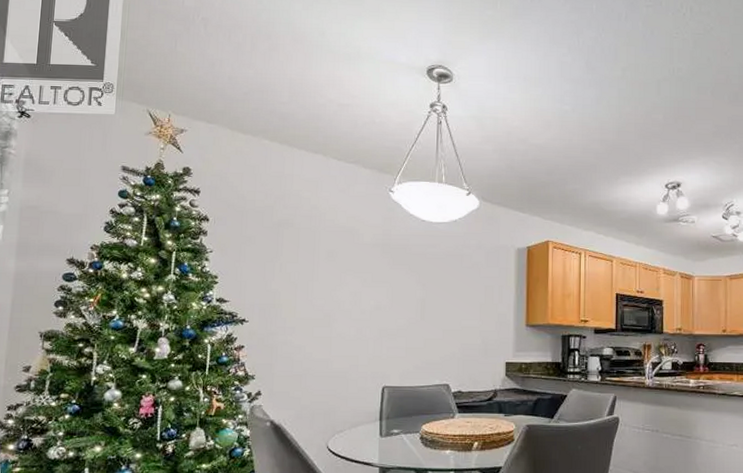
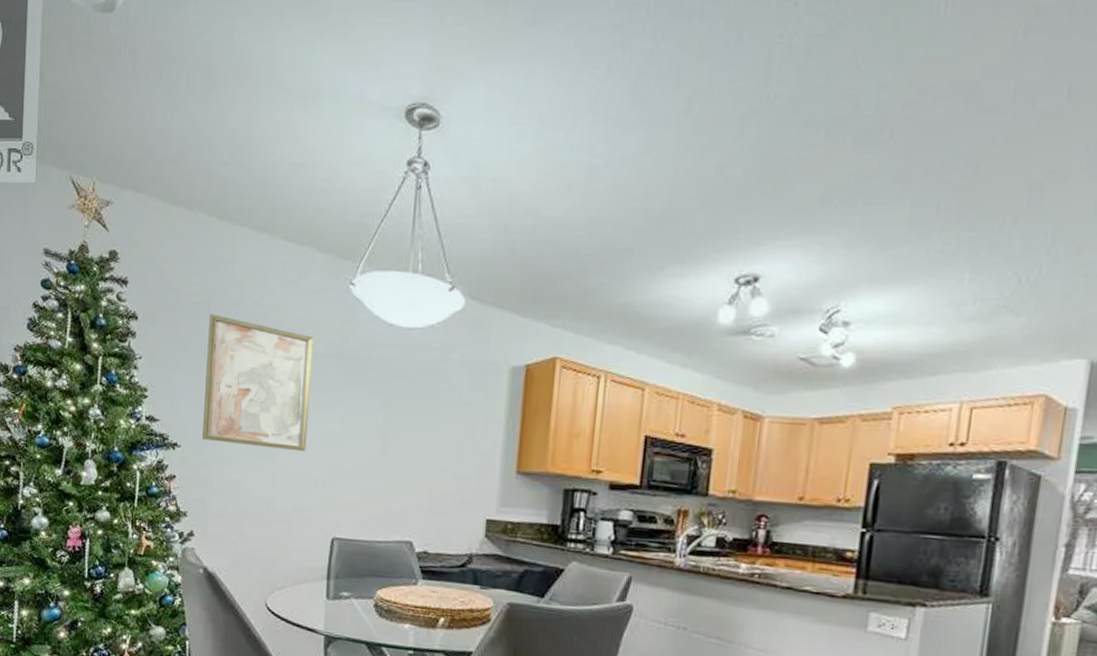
wall art: none [268,216,362,320] -> present [202,314,314,452]

